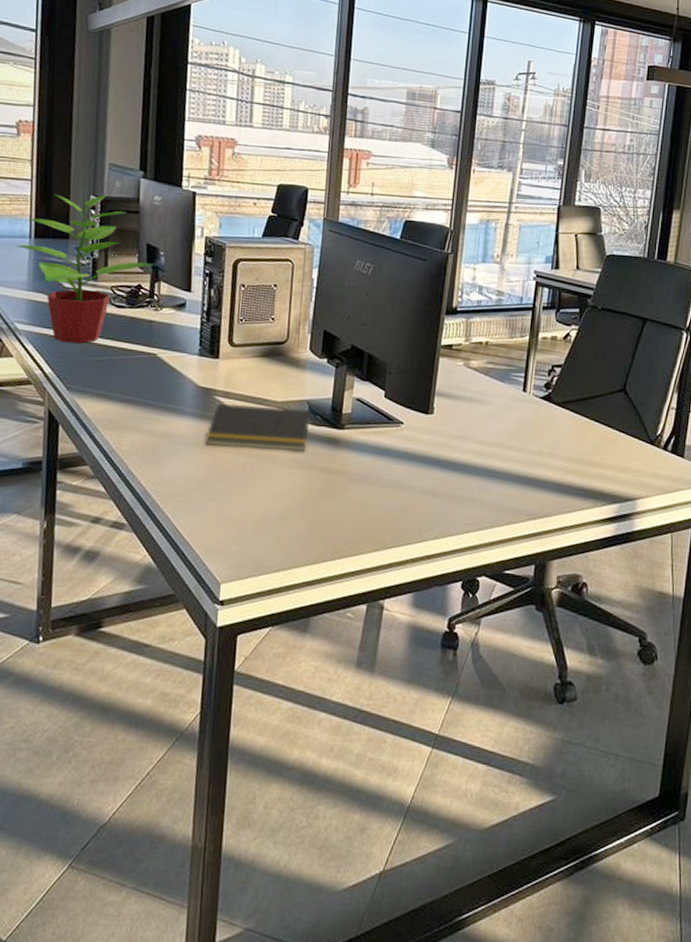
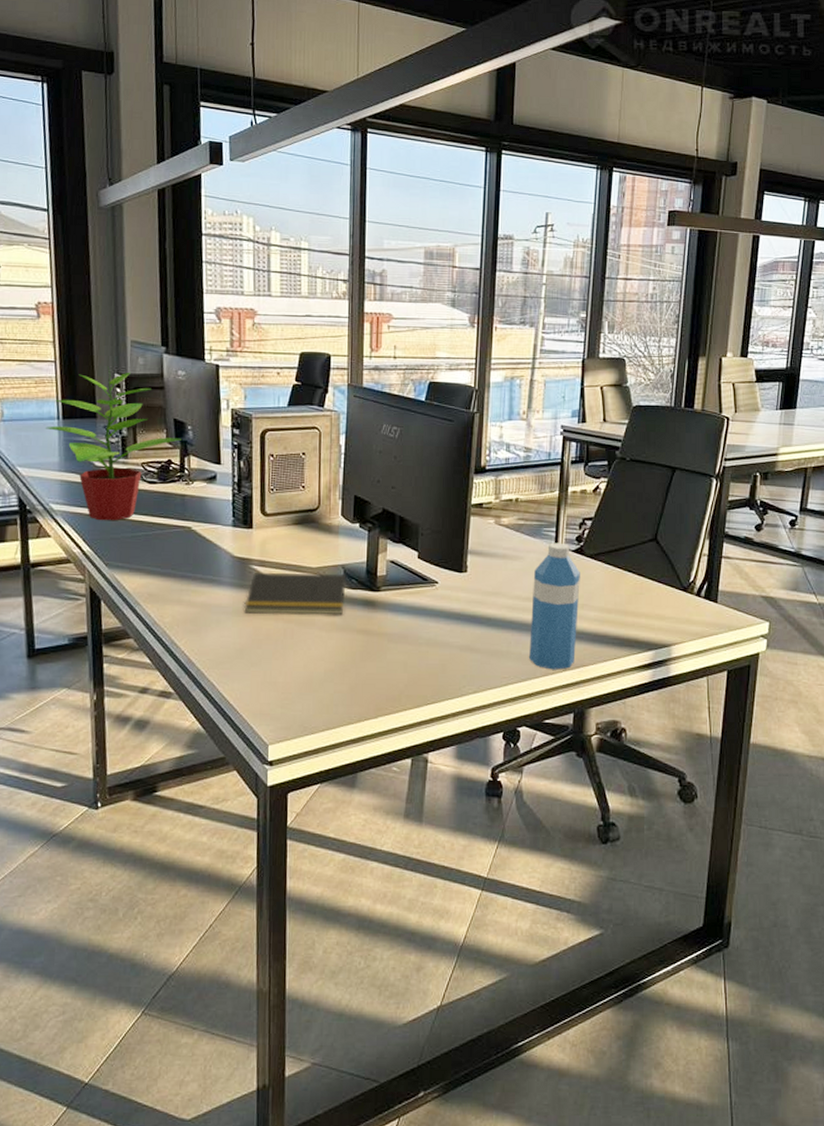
water bottle: none [492,388,547,519] -> present [529,542,580,670]

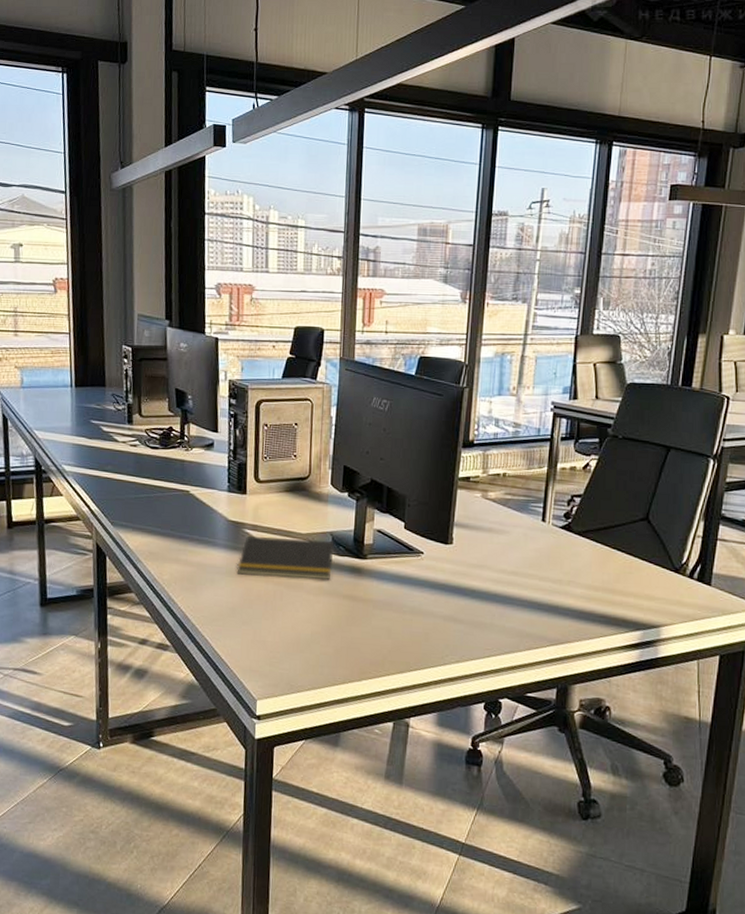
potted plant: present [46,366,181,521] -> none [60,338,182,483]
water bottle: present [529,542,580,670] -> none [513,518,567,645]

